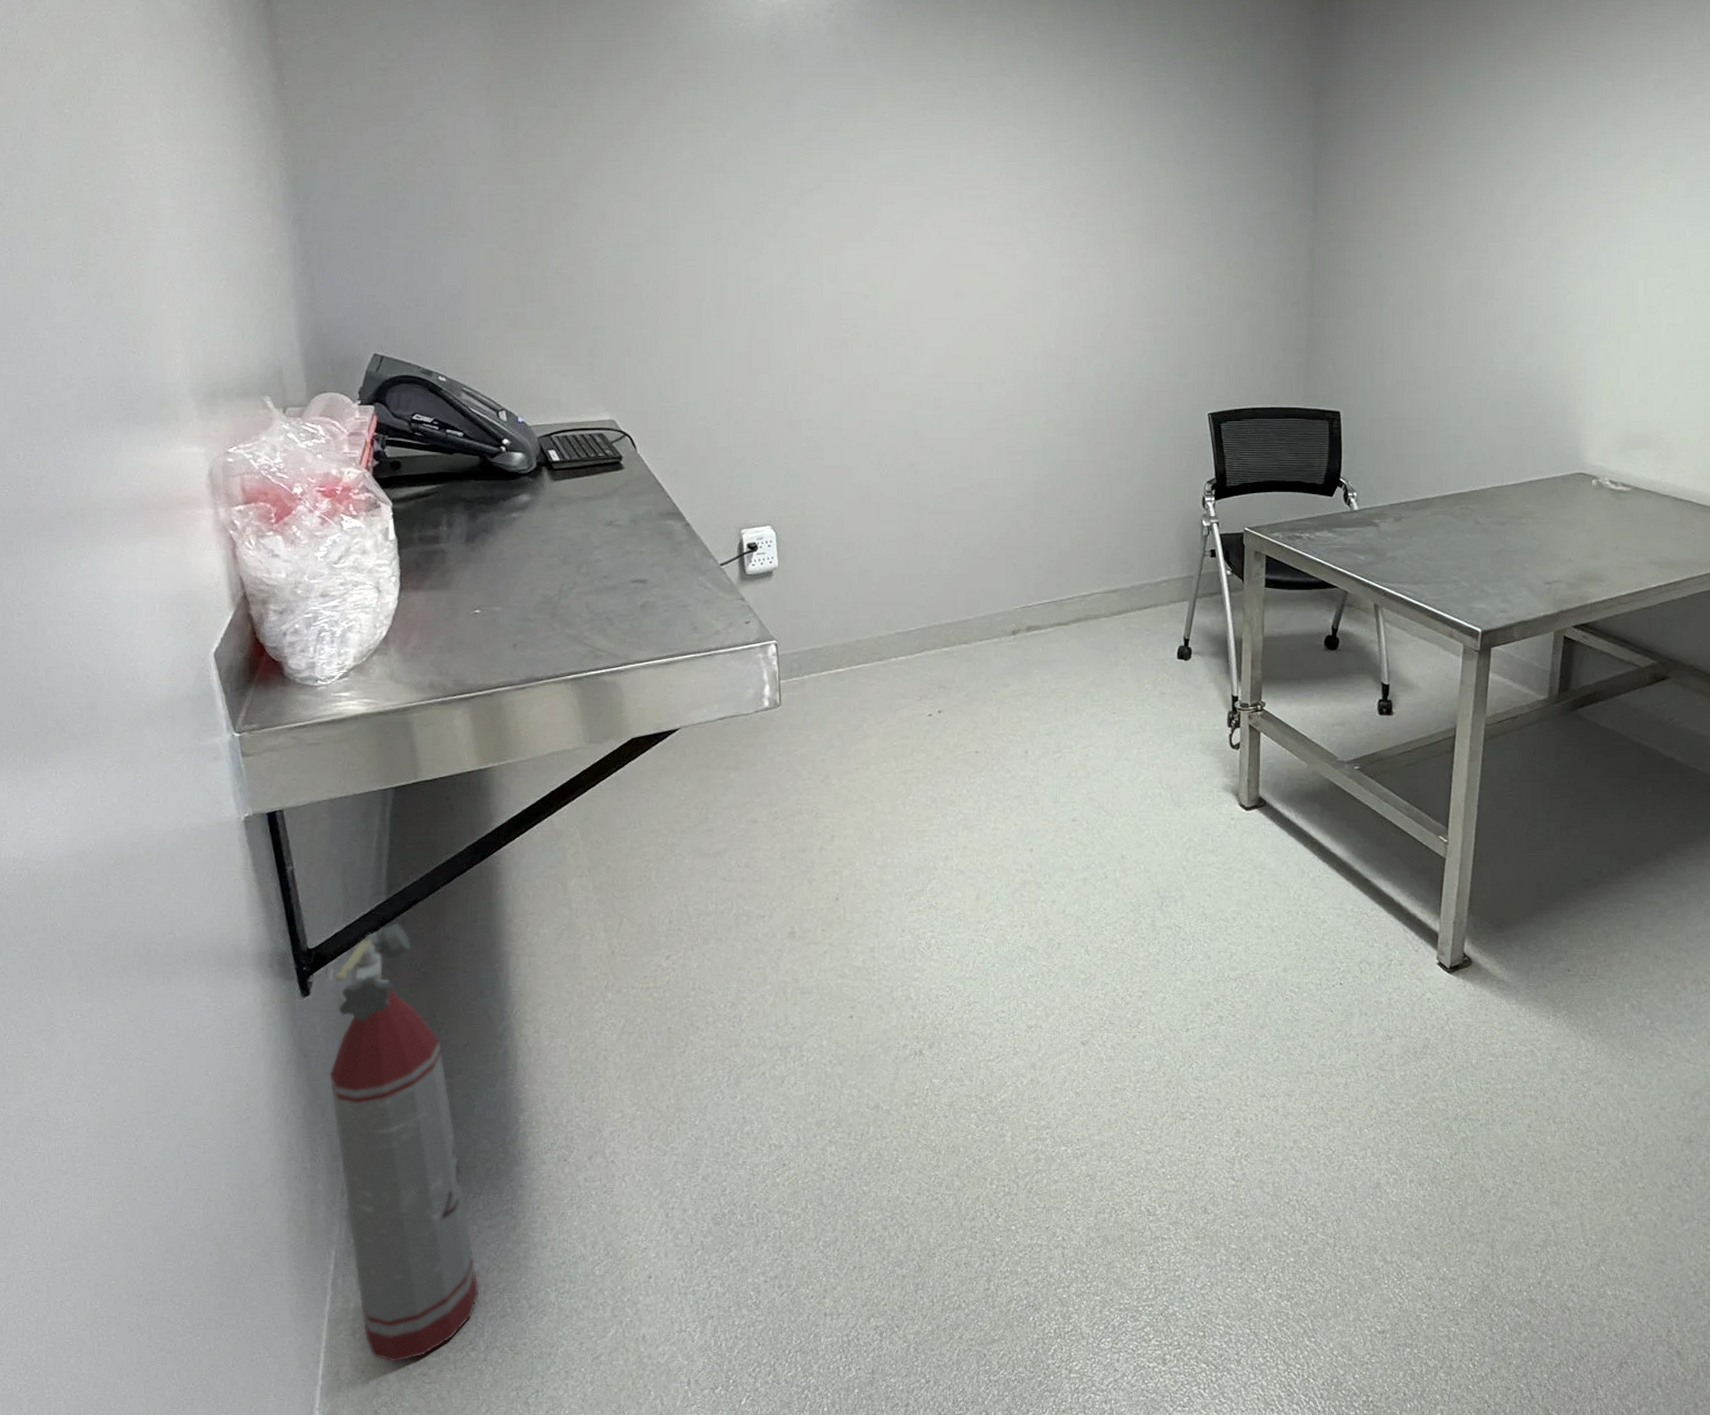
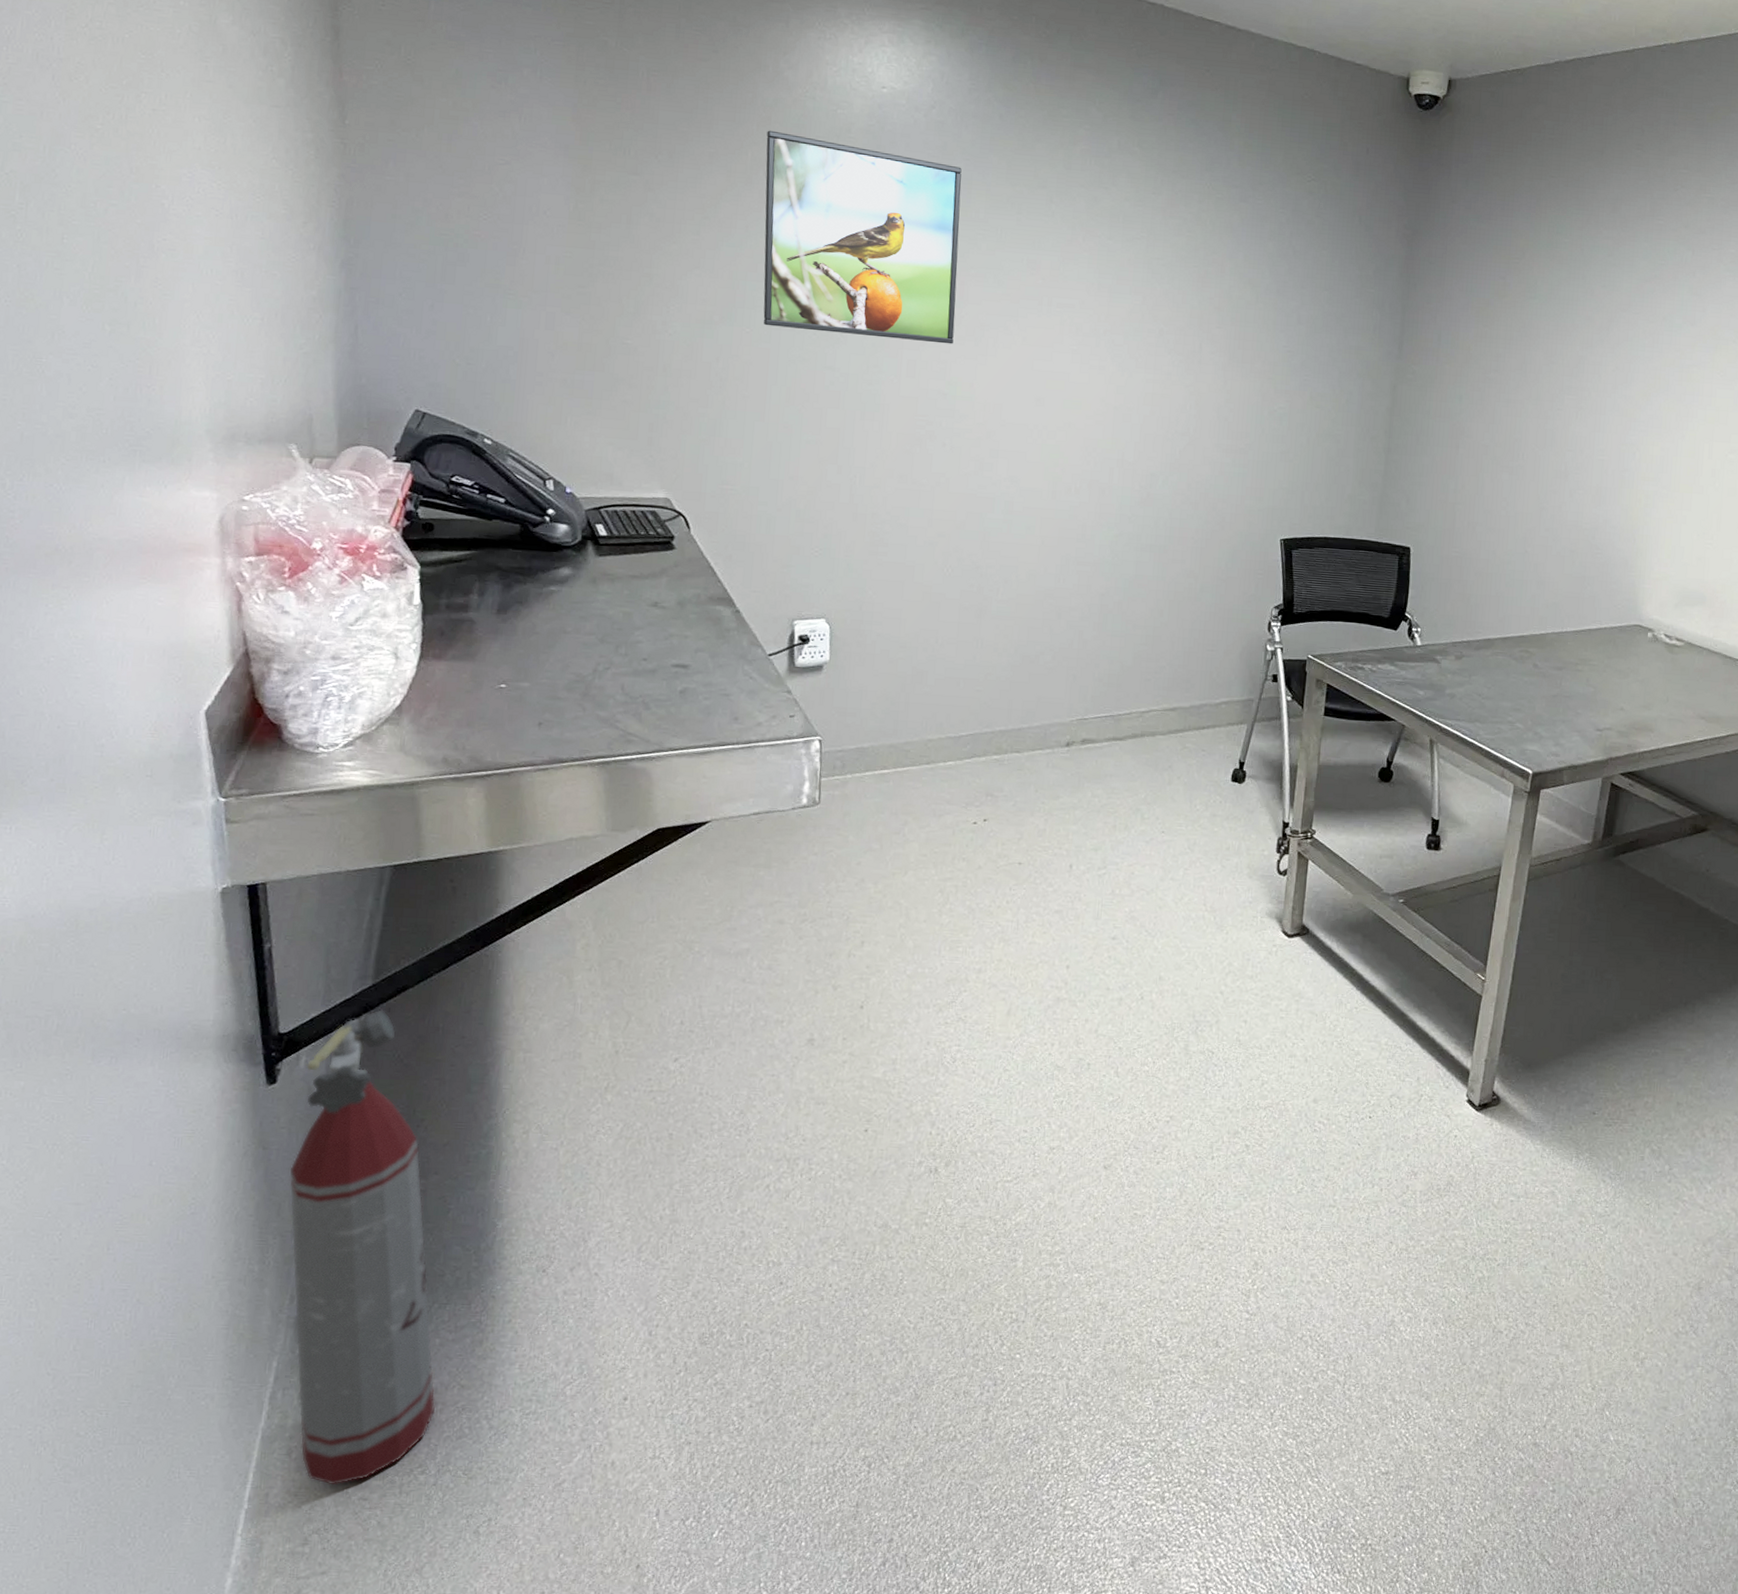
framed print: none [675,50,870,246] -> present [763,130,962,344]

